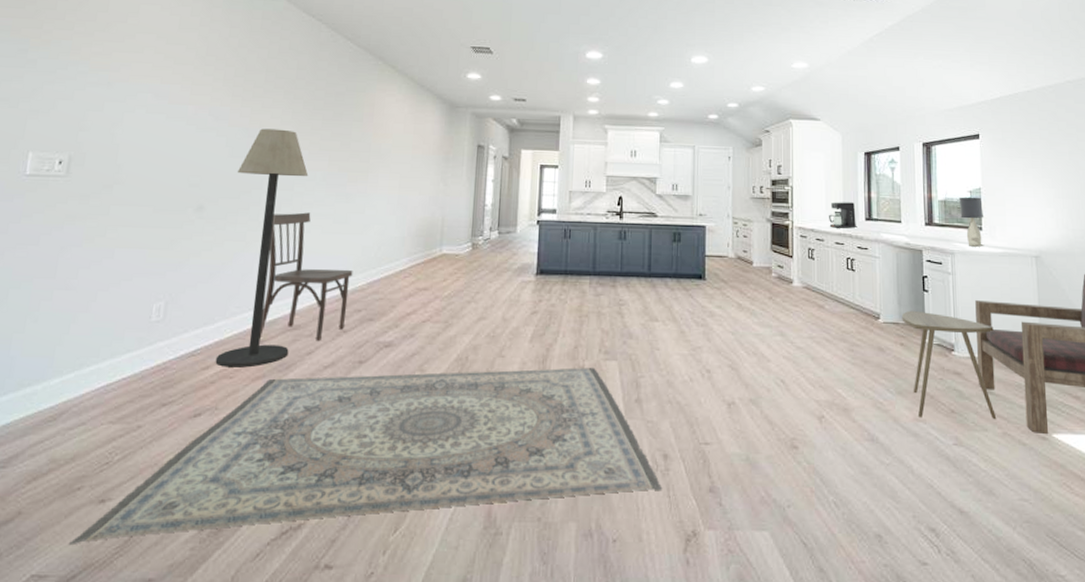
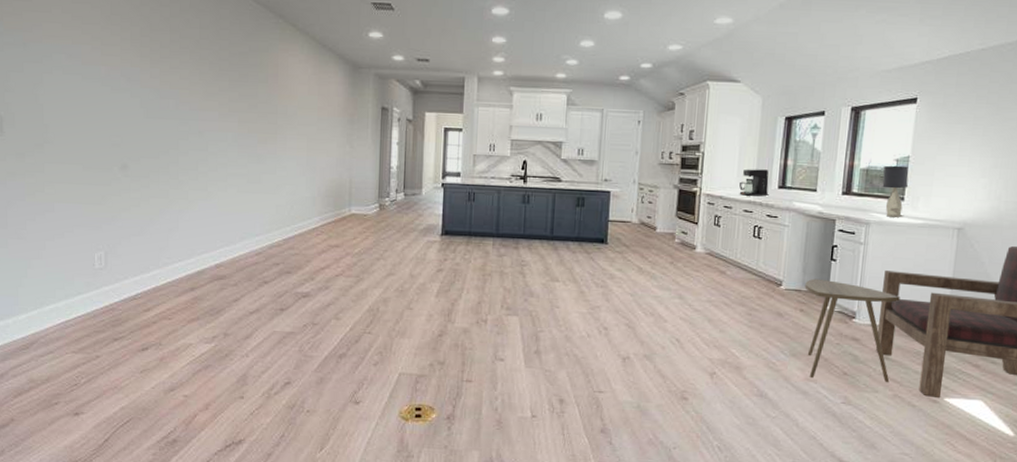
area rug: present [68,367,663,546] -> none [54,321,558,447]
floor lamp: present [215,128,309,368] -> none [153,89,221,311]
dining chair: present [259,212,353,342] -> none [190,172,269,291]

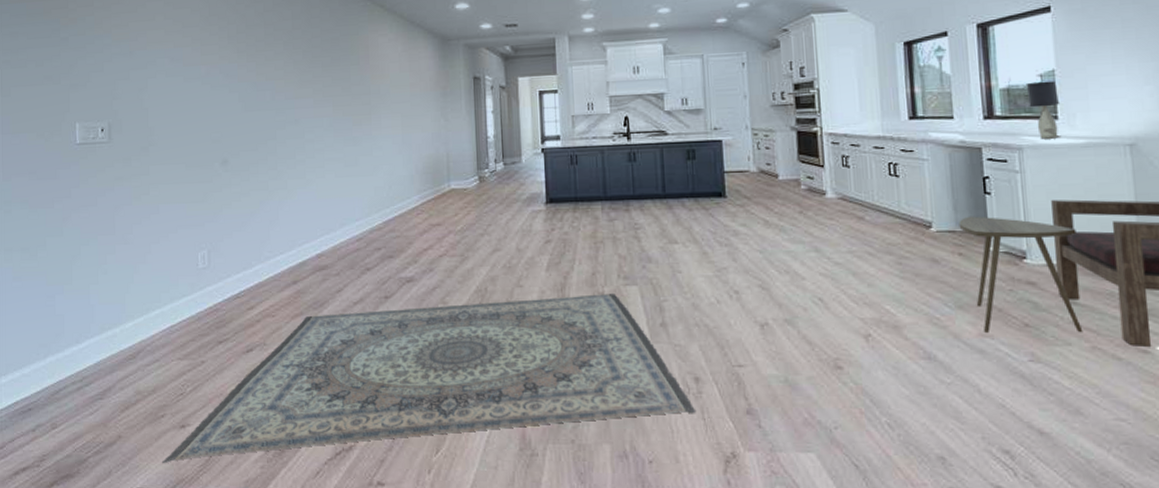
area rug: none [54,321,558,447] -> present [161,293,697,464]
coffee maker: present [739,169,769,196] -> none [864,100,898,131]

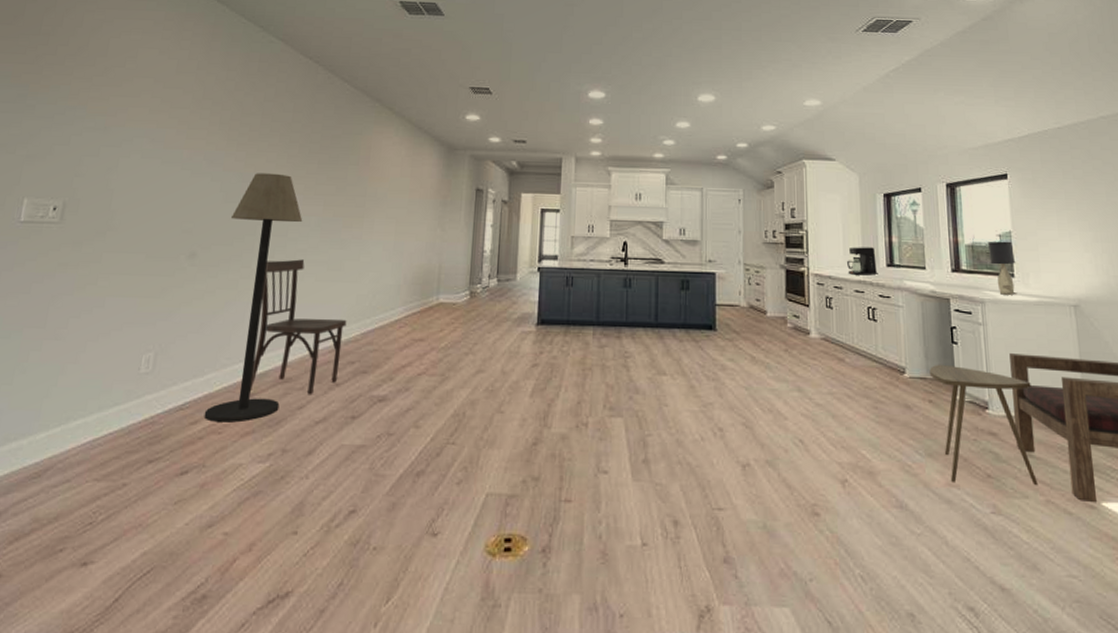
area rug: present [161,293,697,464] -> none [47,424,673,612]
floor lamp: none [252,80,321,307] -> present [204,173,303,423]
dining chair: none [289,158,369,280] -> present [249,259,347,395]
coffee maker: none [864,100,898,131] -> present [847,247,877,275]

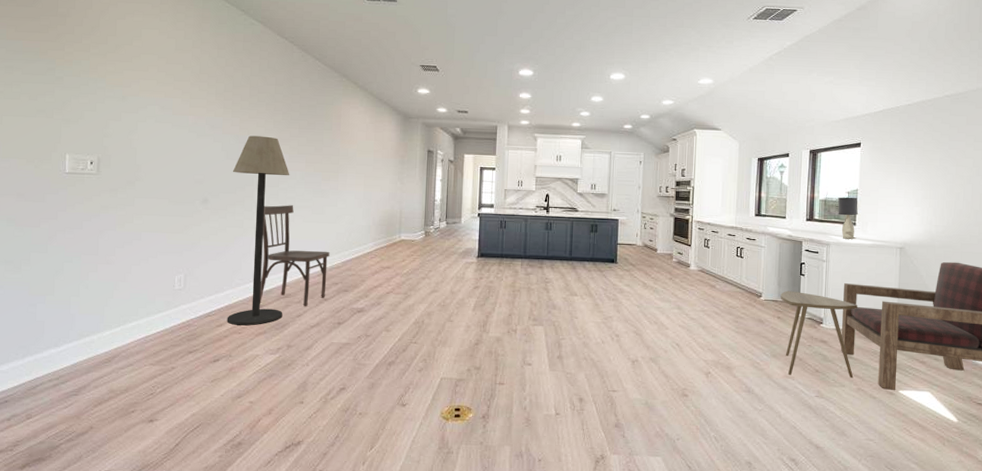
coffee maker: present [847,247,877,275] -> none [723,200,747,223]

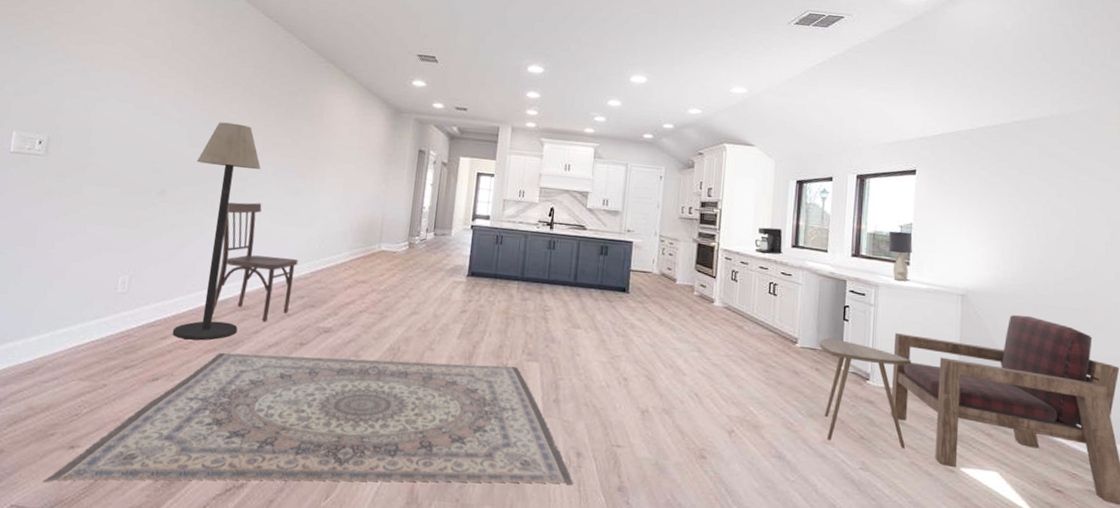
area rug: none [129,330,578,452] -> present [42,352,574,485]
coffee maker: none [723,200,747,223] -> present [755,227,783,254]

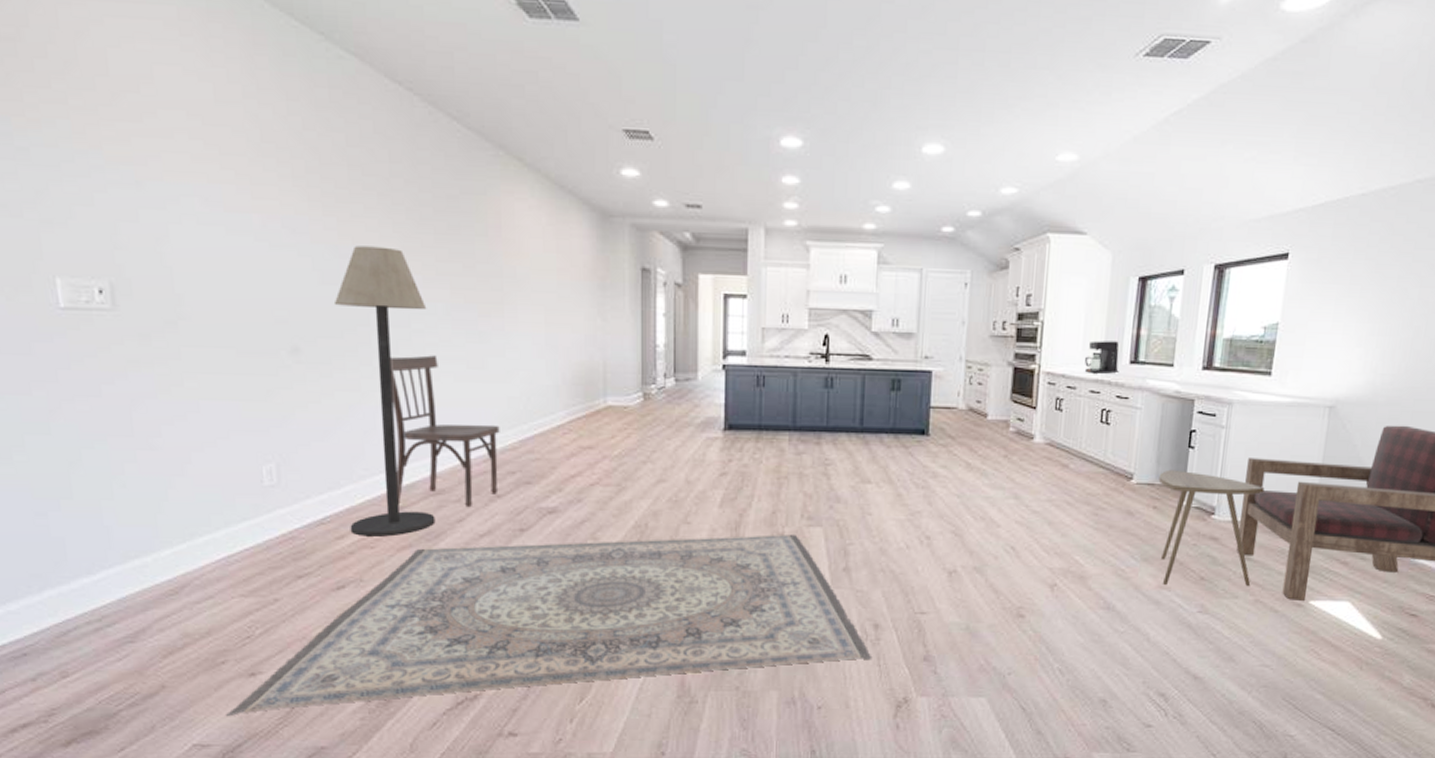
table lamp: present [888,231,913,282] -> none [1247,334,1278,396]

